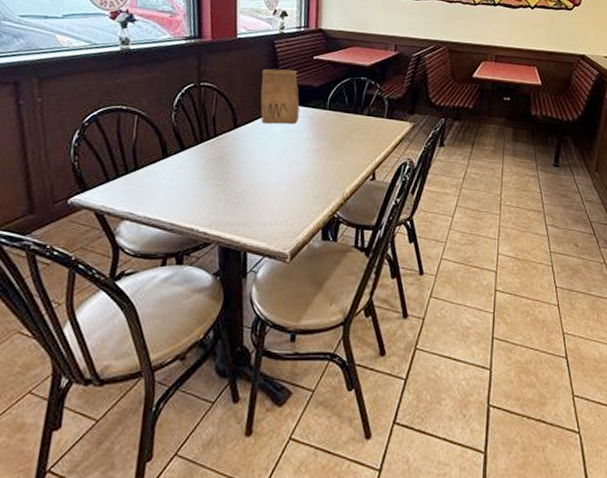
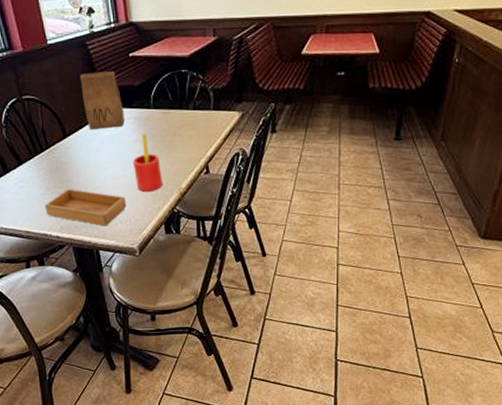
tray: none [197,180,286,226] -> present [45,188,127,226]
straw: none [299,133,328,193] -> present [132,134,163,192]

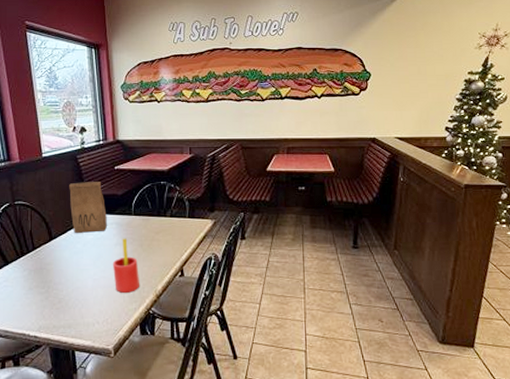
tray: present [45,188,127,226] -> none [26,288,105,327]

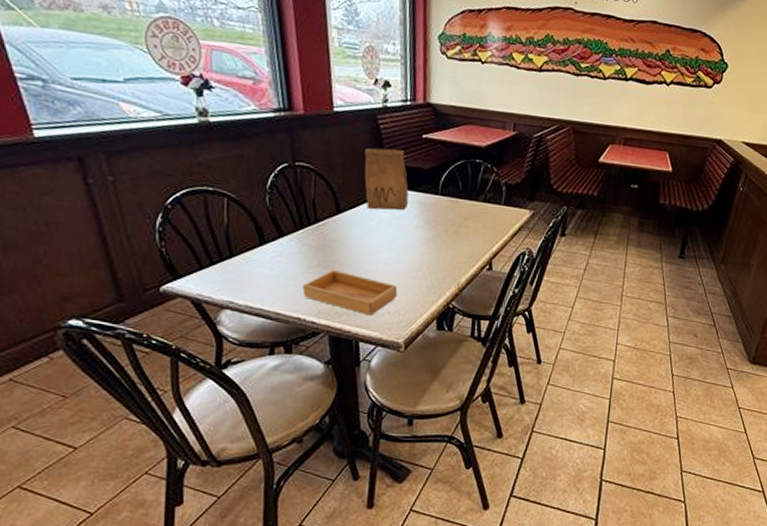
tray: none [26,288,105,327] -> present [302,269,398,316]
straw: present [112,238,140,293] -> none [410,220,441,283]

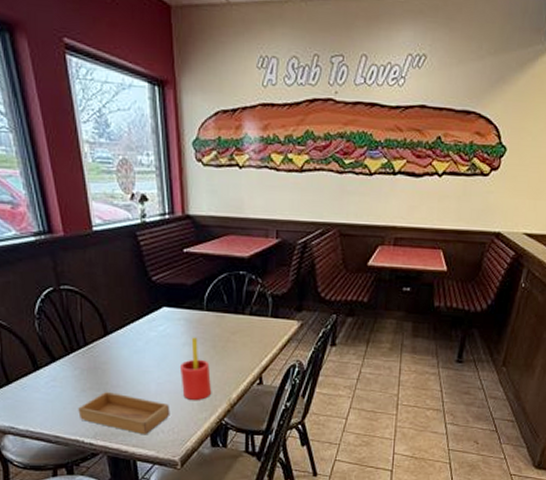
paper bag: present [364,148,409,210] -> none [127,266,175,329]
straw: none [410,220,441,283] -> present [179,337,212,400]

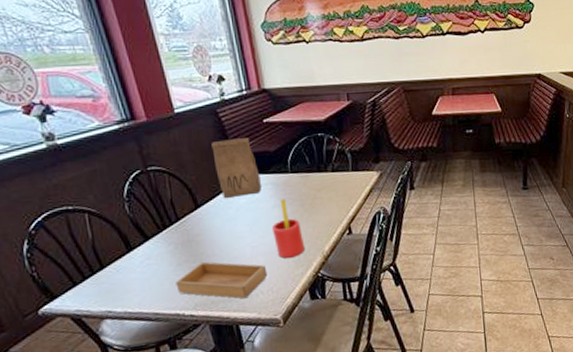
paper bag: none [127,266,175,329] -> present [211,138,263,198]

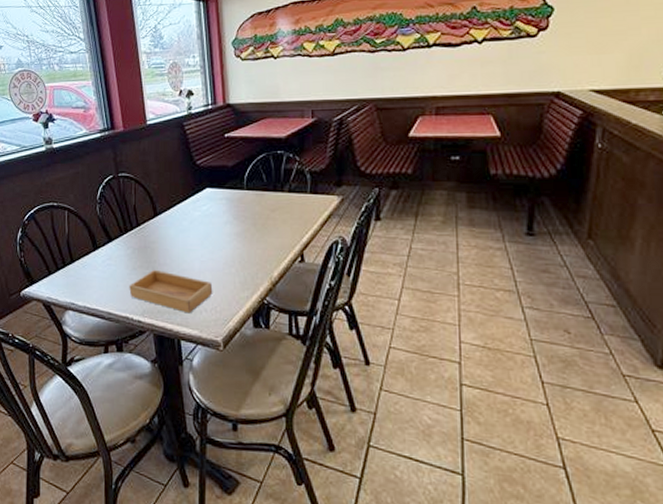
paper bag: present [211,138,263,198] -> none [175,151,217,209]
straw: present [271,199,306,258] -> none [221,216,253,278]

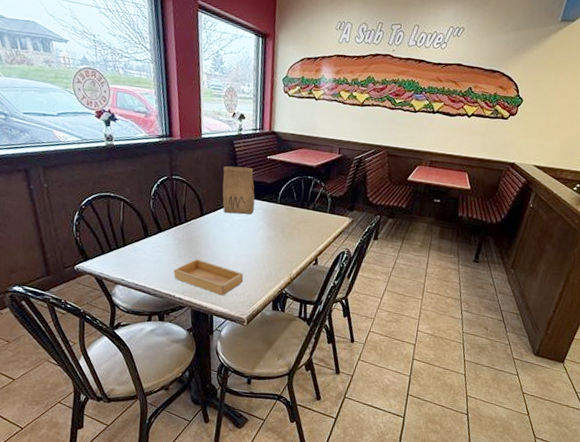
paper bag: none [175,151,217,209] -> present [222,166,255,215]

